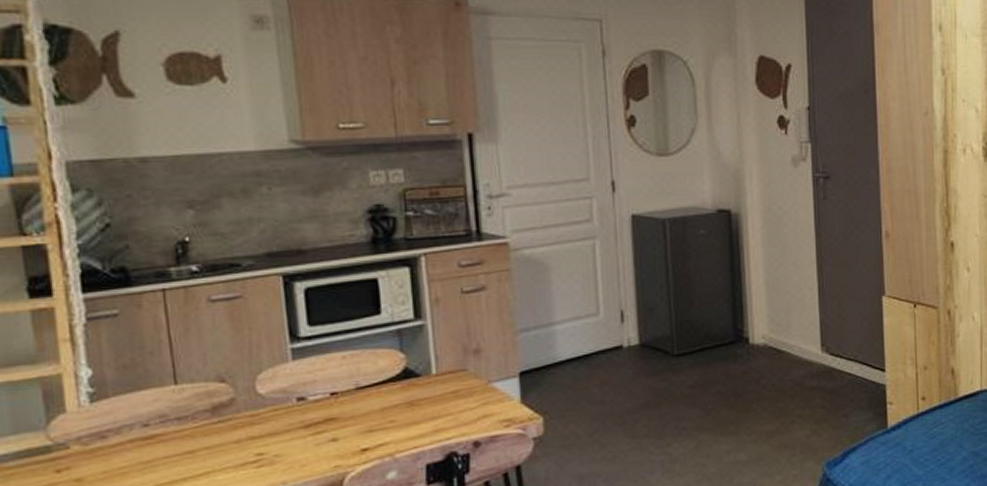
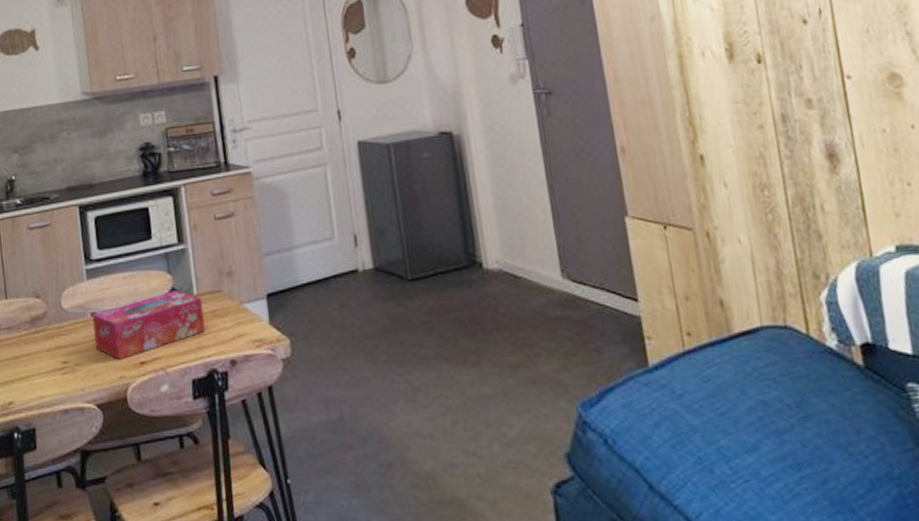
tissue box: none [298,370,444,448] -> present [92,290,205,360]

